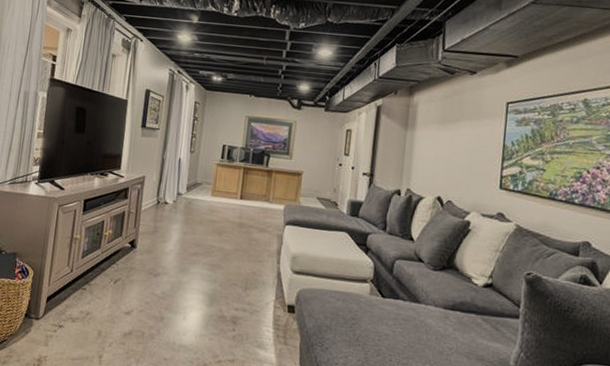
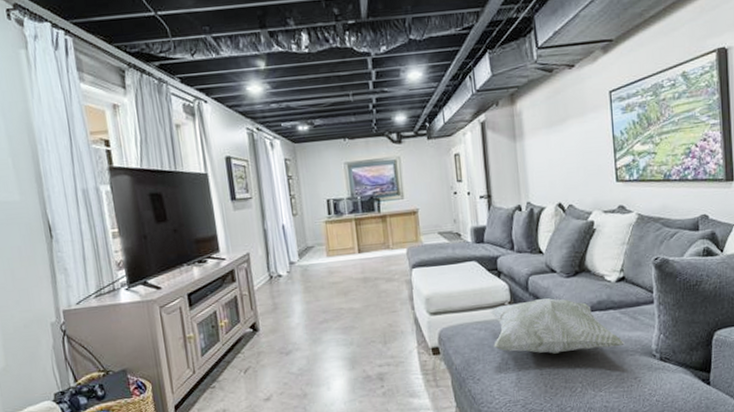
decorative pillow: none [348,281,482,353] -> present [489,298,625,354]

